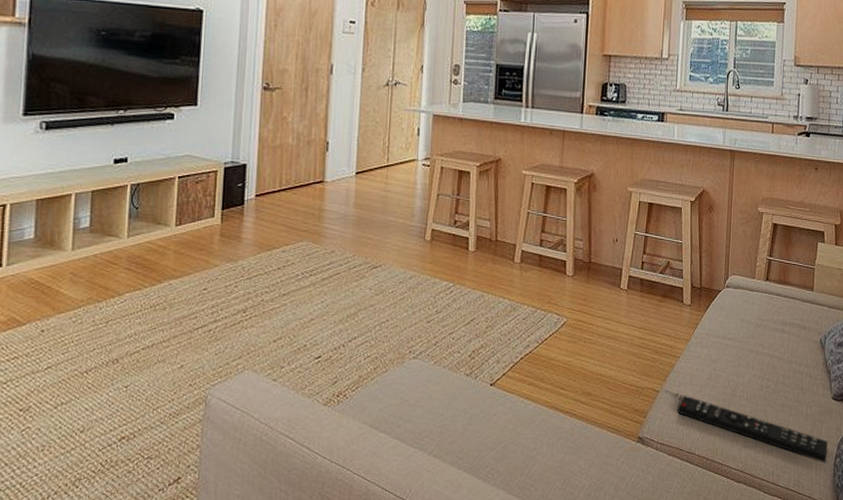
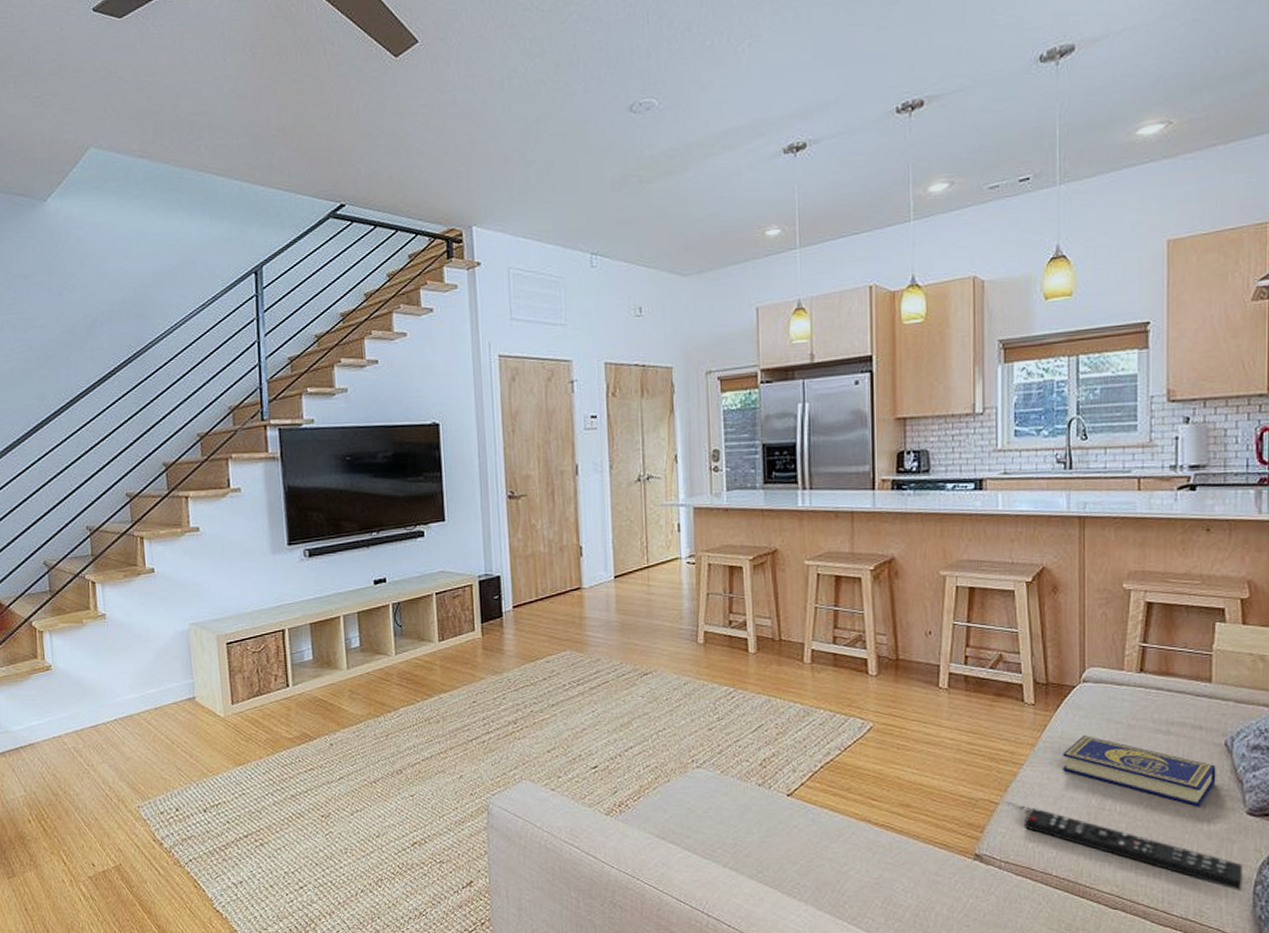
book: none [708,333,814,394] -> present [1063,735,1216,807]

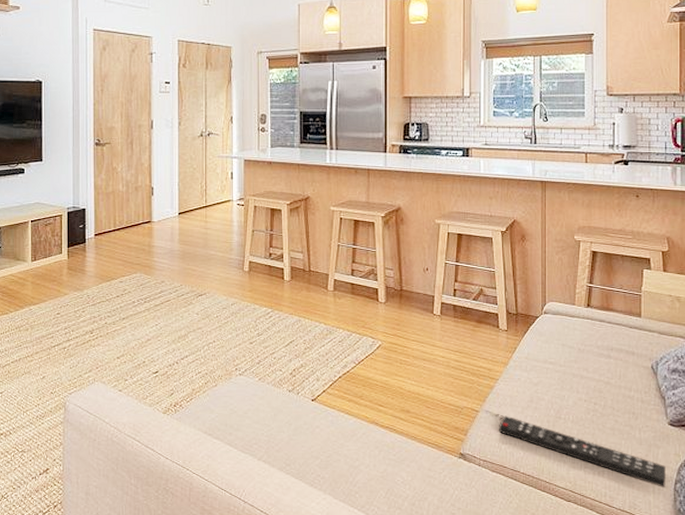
book: present [1063,735,1216,807] -> none [528,357,645,418]

